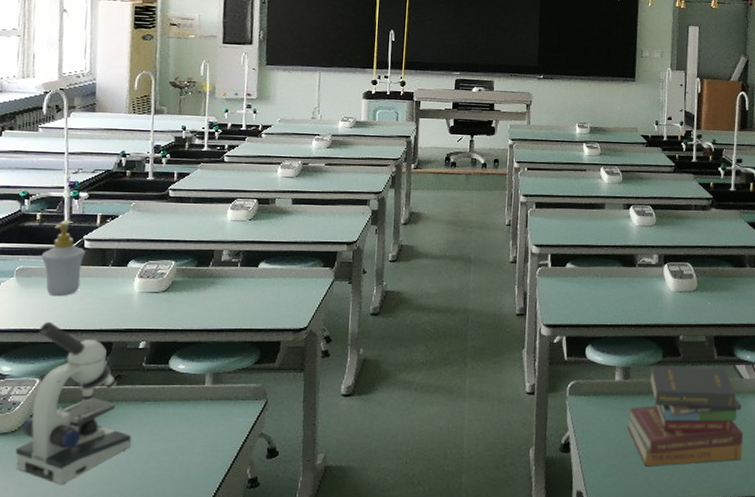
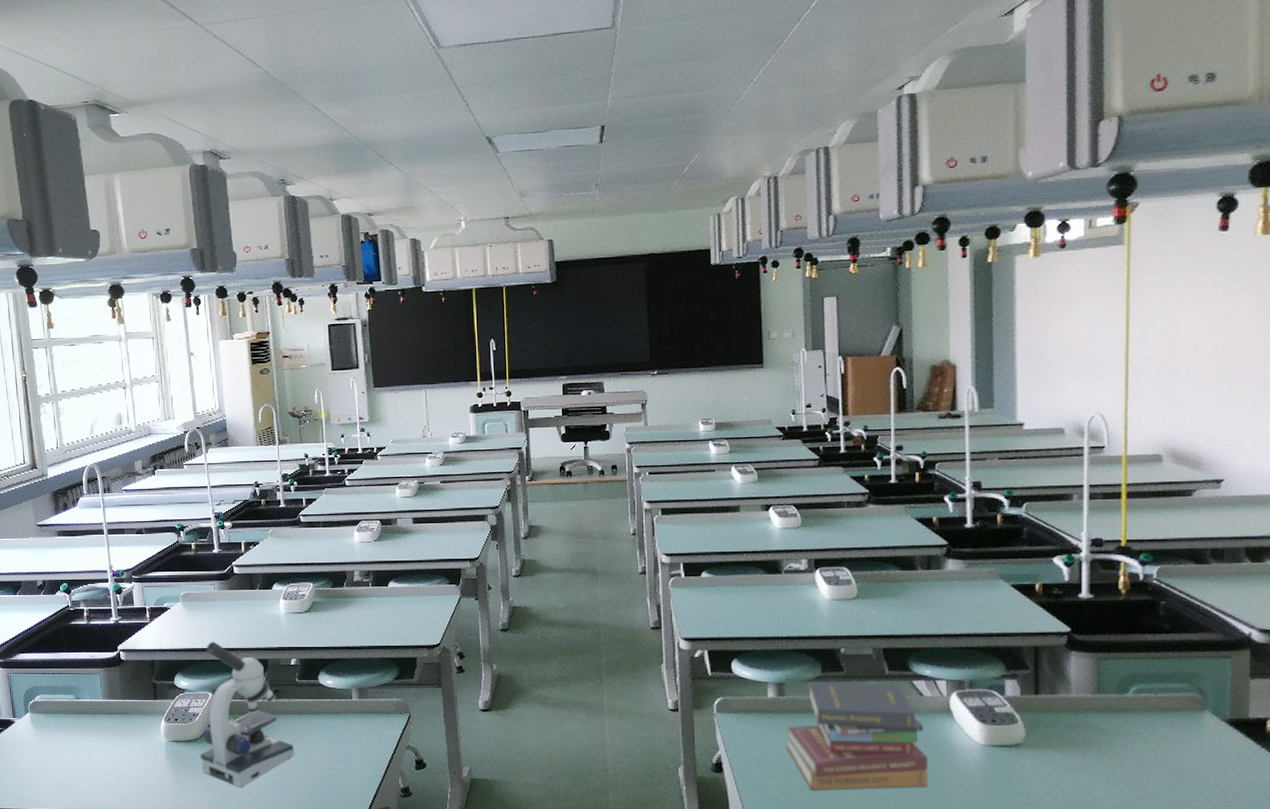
soap bottle: present [41,220,85,297] -> none [200,548,235,619]

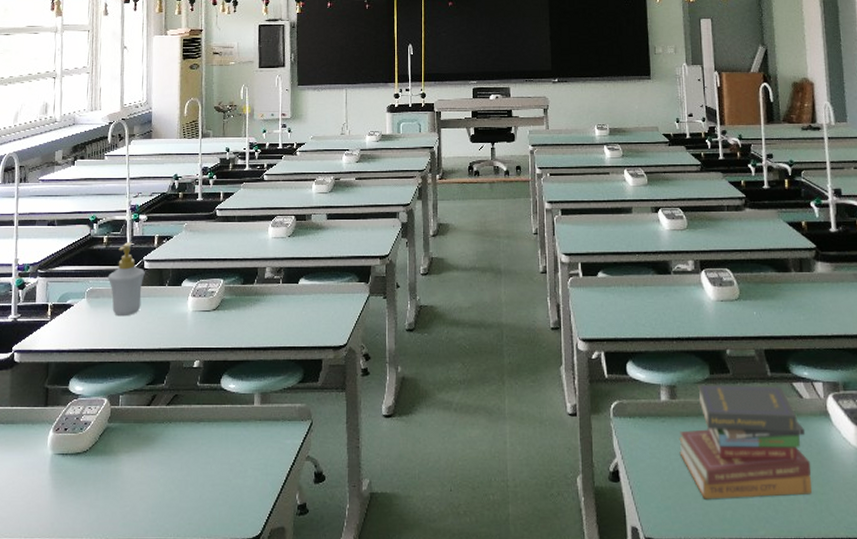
soap bottle: none [200,548,235,619] -> present [108,242,145,317]
microscope: present [200,641,294,788] -> none [87,341,188,508]

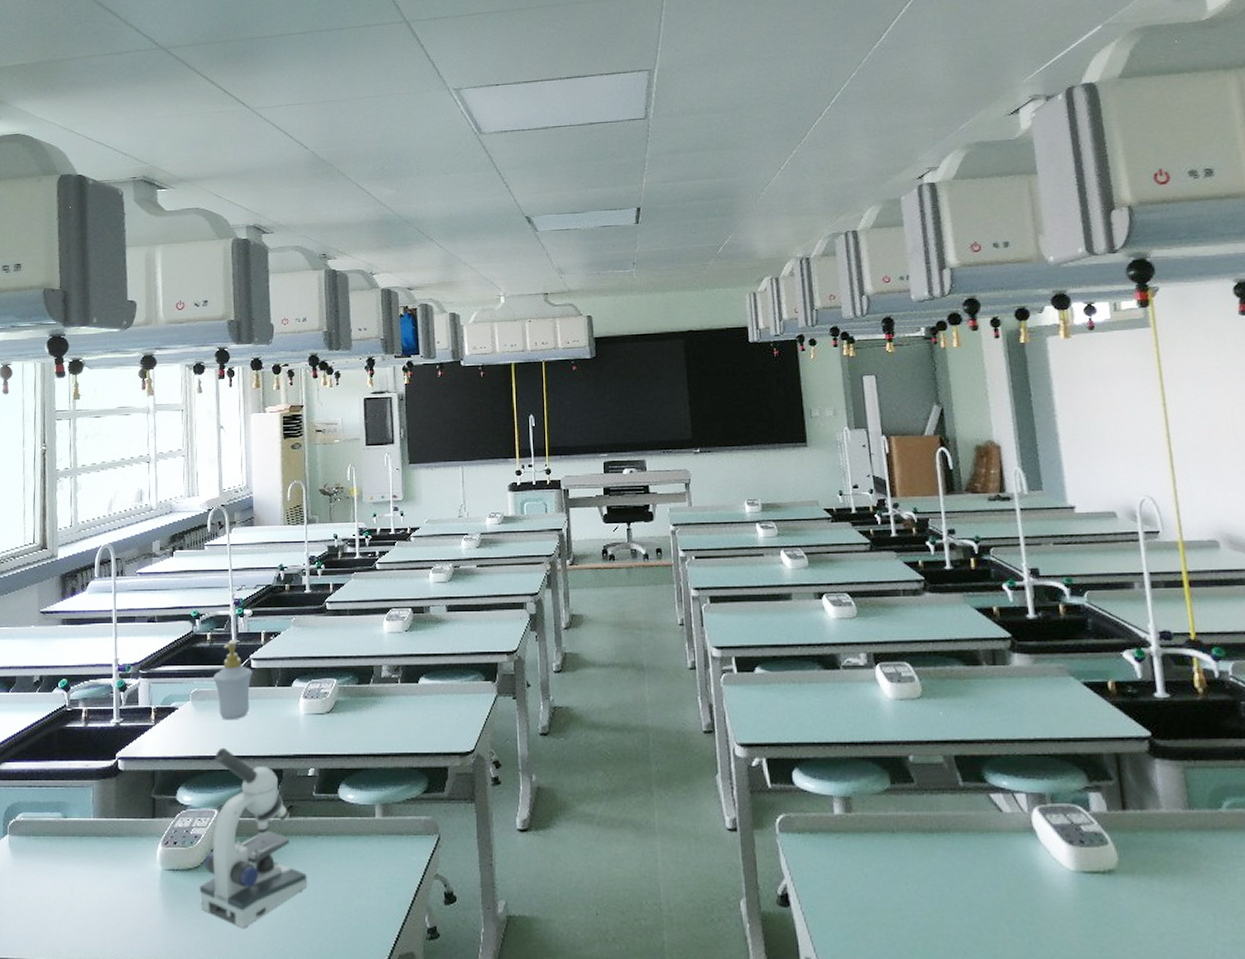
microscope: none [87,341,188,508] -> present [199,747,307,929]
books: present [679,384,812,499] -> none [857,795,1018,928]

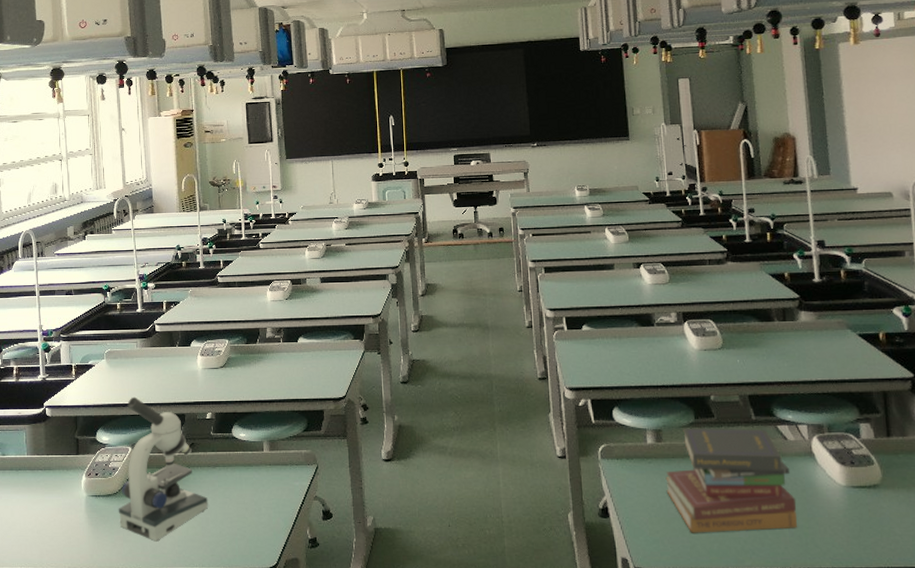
soap bottle: present [213,639,252,721] -> none [123,308,157,375]
books: none [857,795,1018,928] -> present [665,427,797,533]

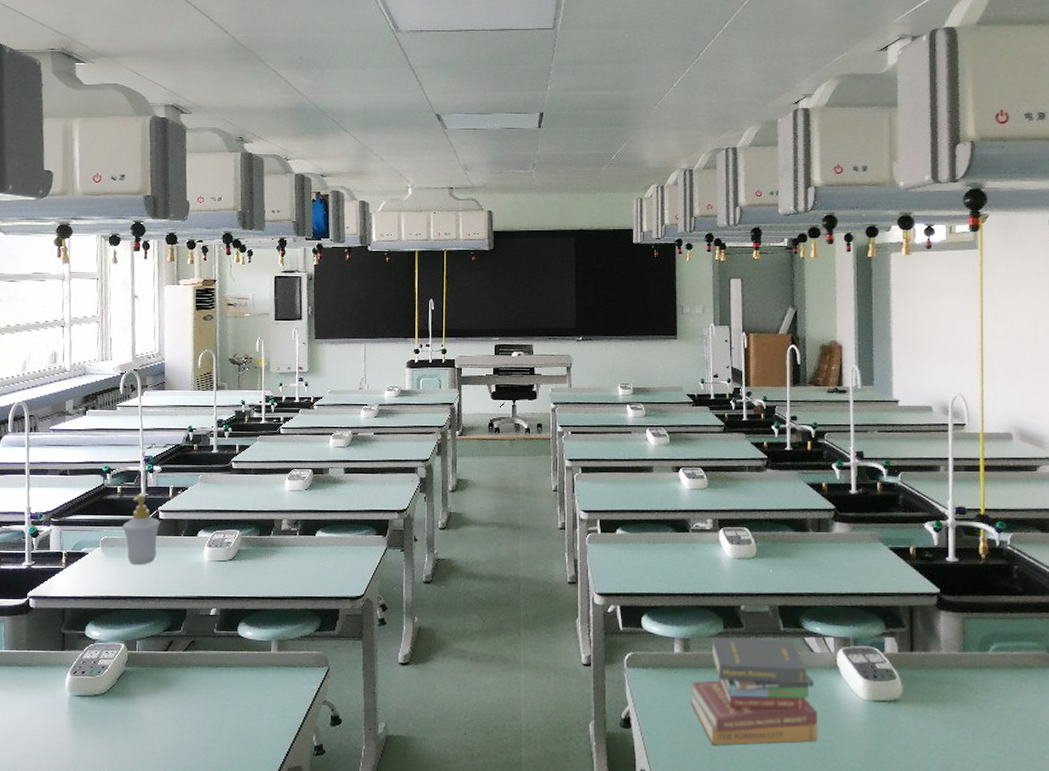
microscope: present [118,396,208,542] -> none [105,589,206,747]
soap bottle: none [123,308,157,375] -> present [122,493,160,565]

